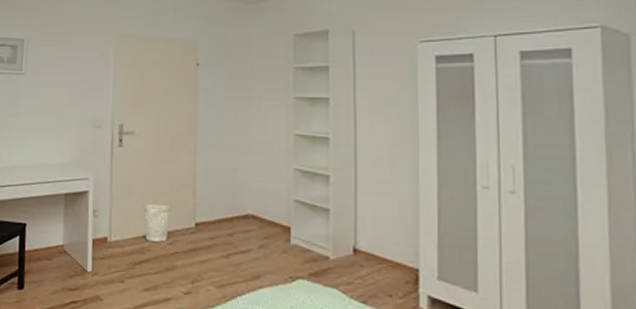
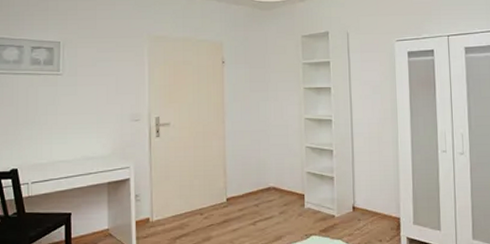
wastebasket: present [143,204,171,242] -> none [181,185,205,218]

